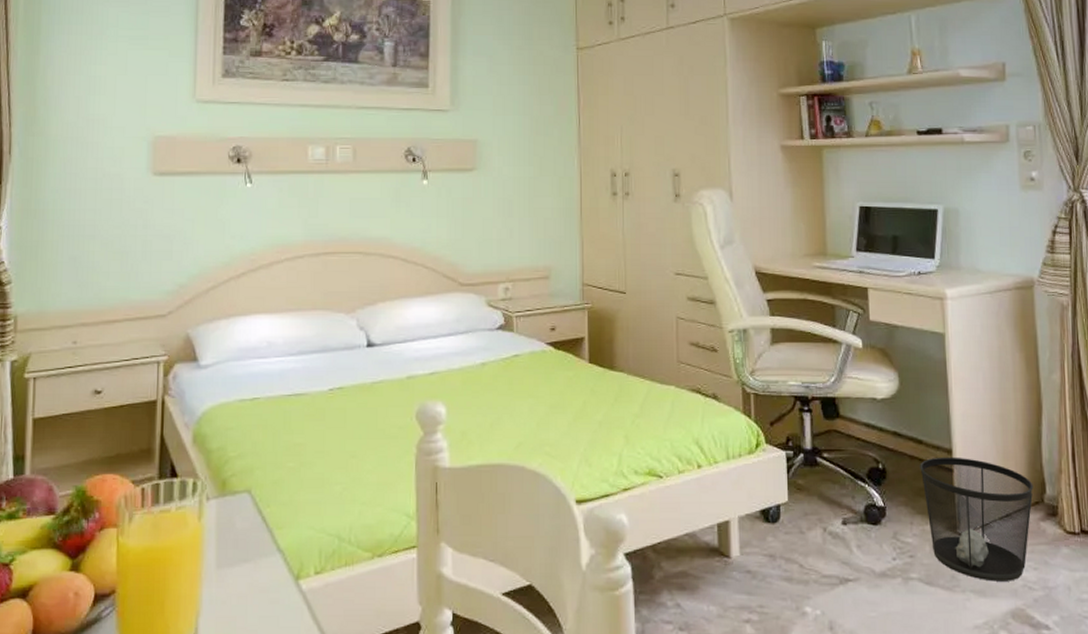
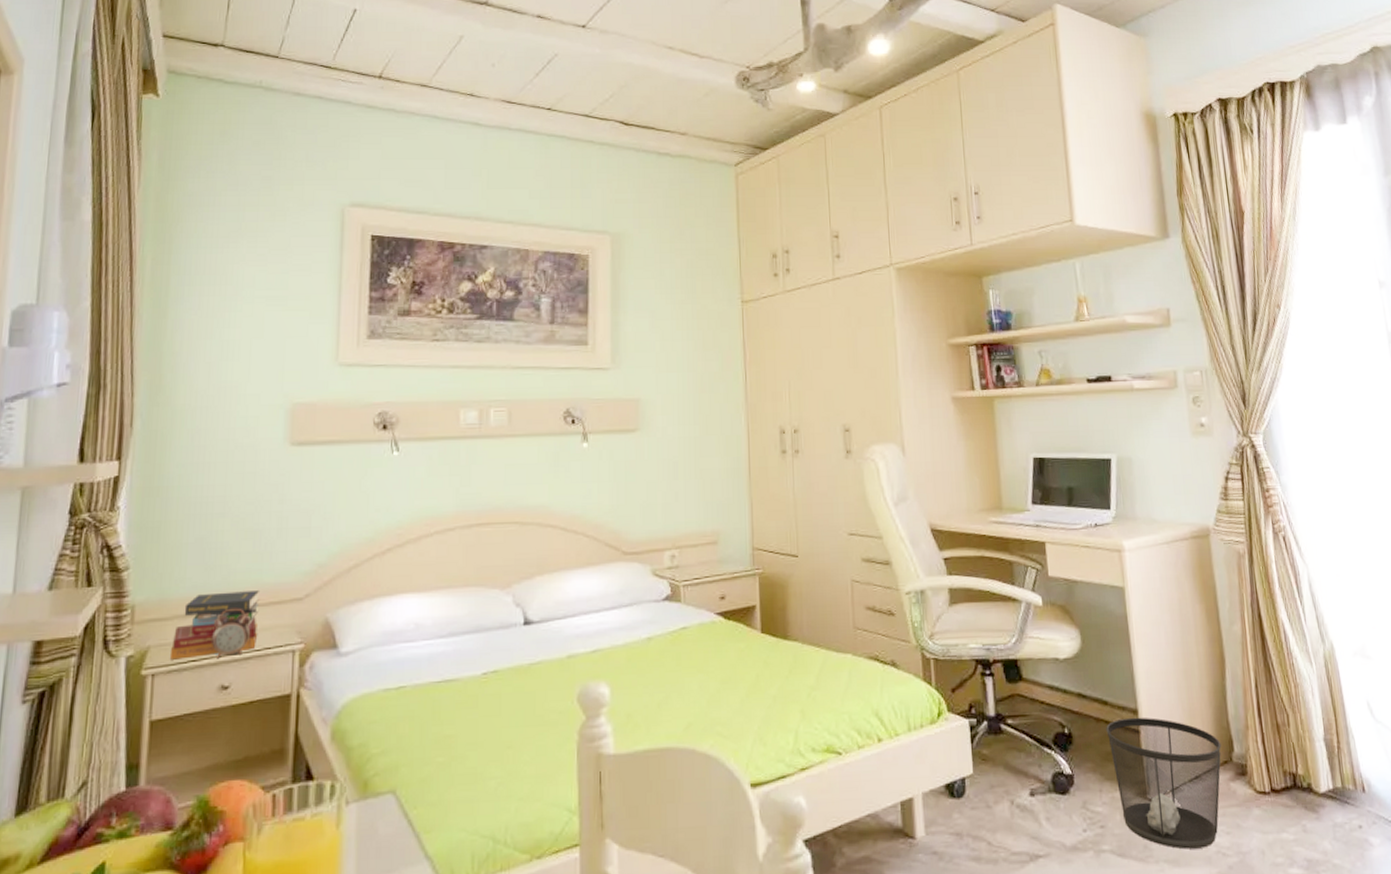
books: none [50,307,128,365] -> present [171,591,260,660]
alarm clock: none [86,321,121,367] -> present [212,608,252,659]

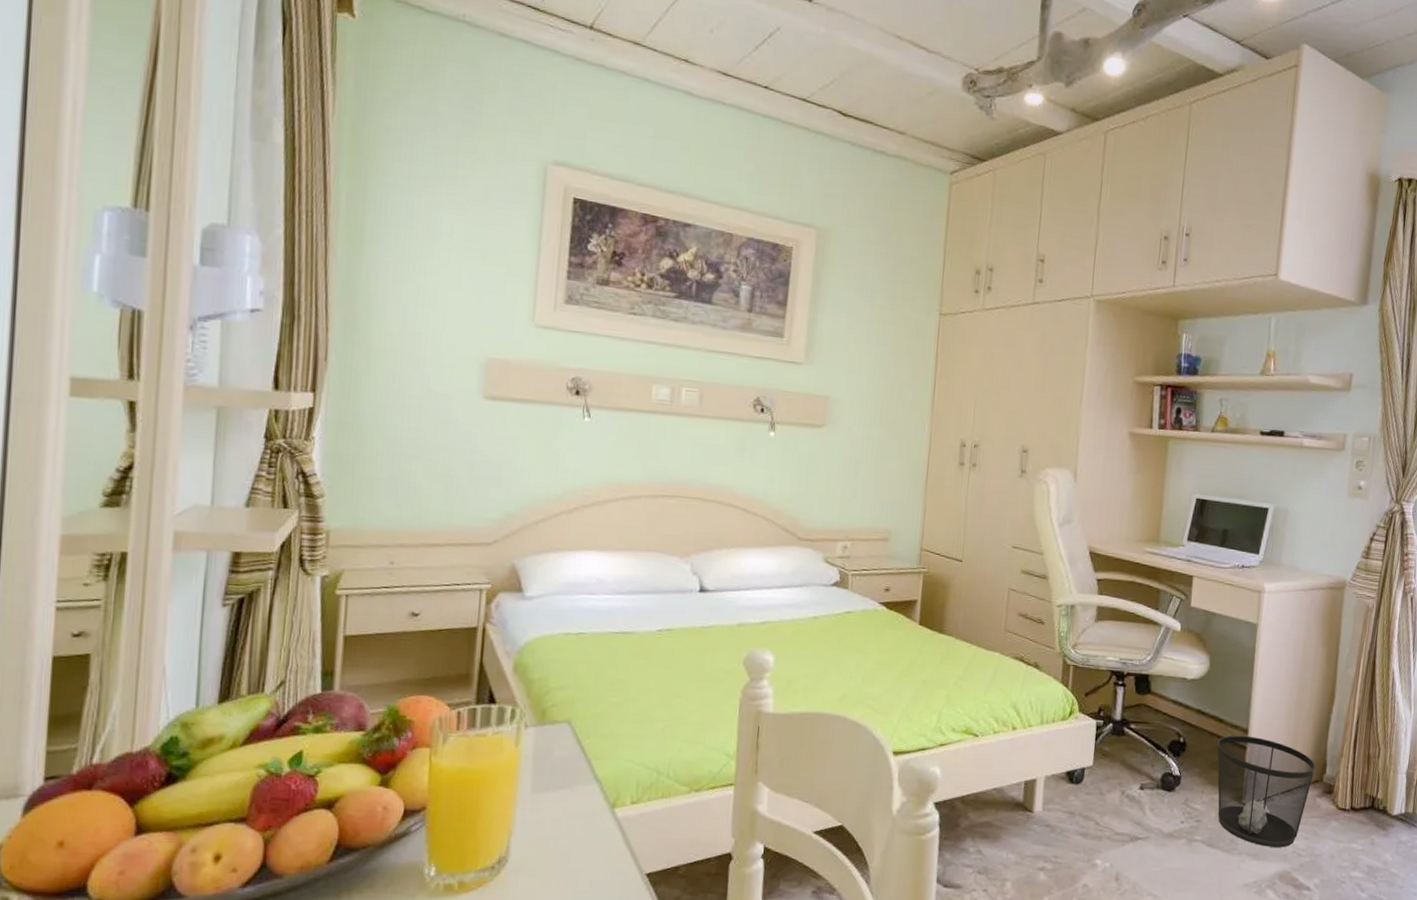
books: present [171,591,260,660] -> none [364,528,451,585]
alarm clock: present [212,608,252,659] -> none [403,544,442,589]

